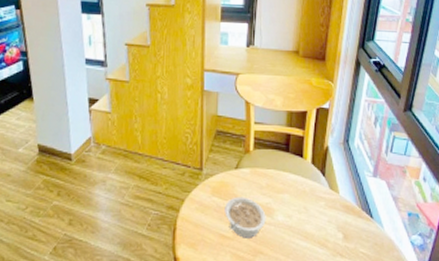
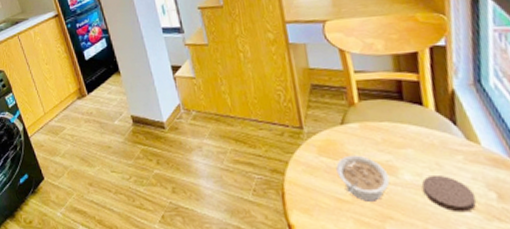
coaster: none [290,218,328,249] -> present [422,176,477,213]

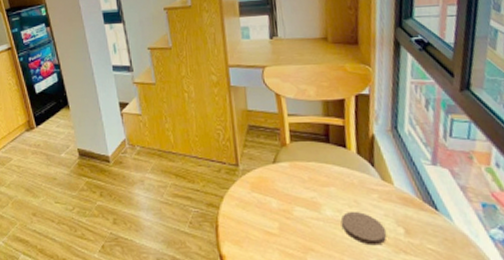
legume: present [336,155,391,202] -> none [266,191,314,235]

